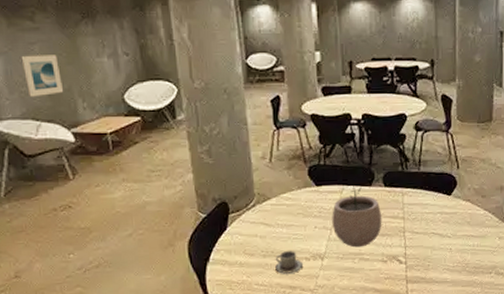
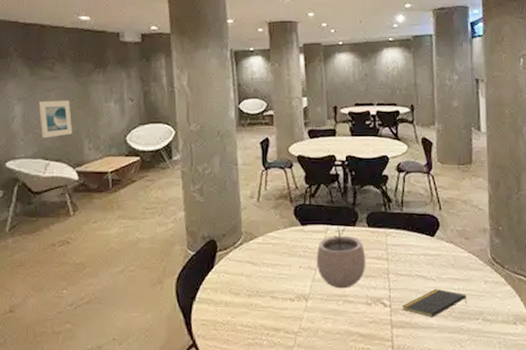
cup: present [275,250,302,274] -> none [260,290,287,315]
notepad: none [417,245,481,273] -> present [402,288,467,318]

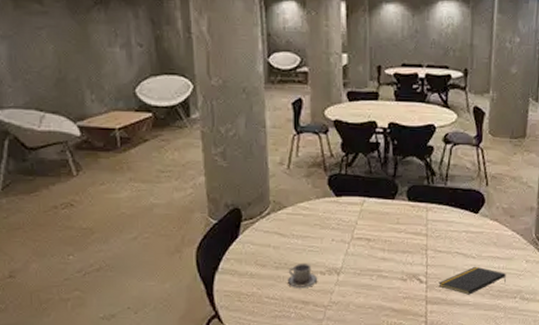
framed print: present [38,100,73,139] -> none [27,40,72,86]
cup: none [260,290,287,315] -> present [288,263,317,287]
plant pot: present [316,224,366,289] -> none [350,197,404,264]

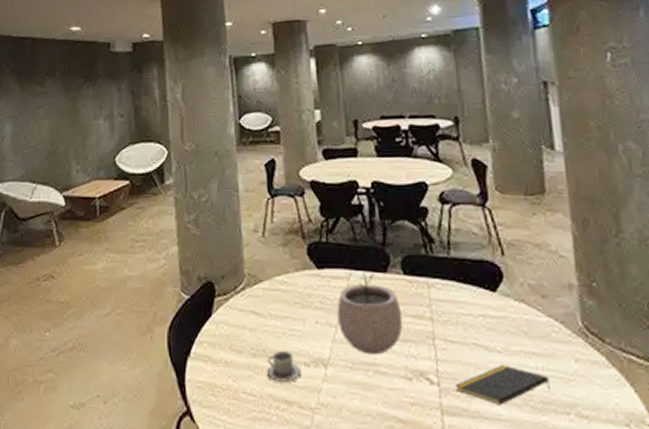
plant pot: none [350,197,404,264] -> present [337,269,403,355]

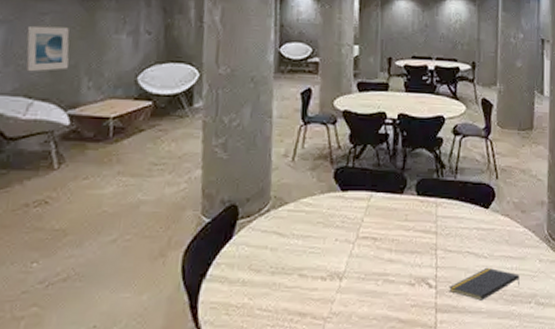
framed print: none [28,117,61,160] -> present [26,25,70,72]
cup: present [267,350,301,382] -> none [284,266,317,296]
plant pot: present [337,269,403,355] -> none [355,191,413,266]

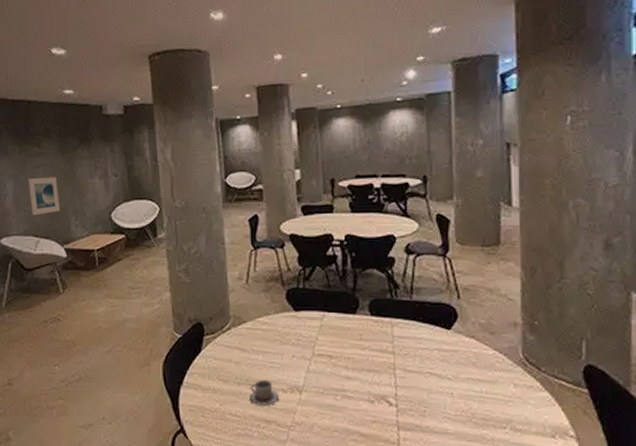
cup: none [284,266,317,296] -> present [250,379,279,405]
notepad: present [449,267,520,301] -> none [410,389,491,422]

